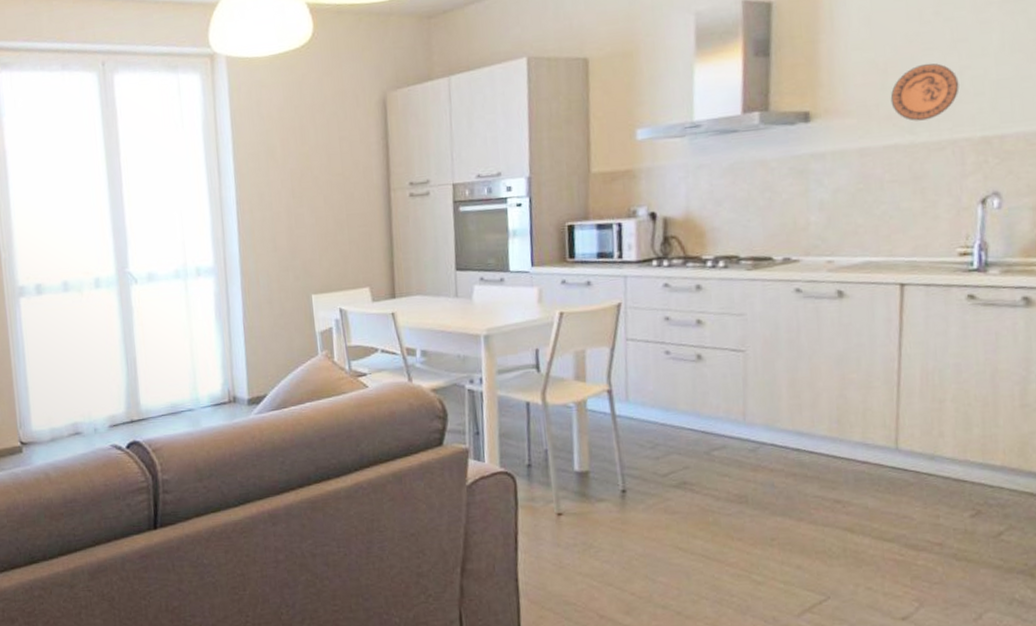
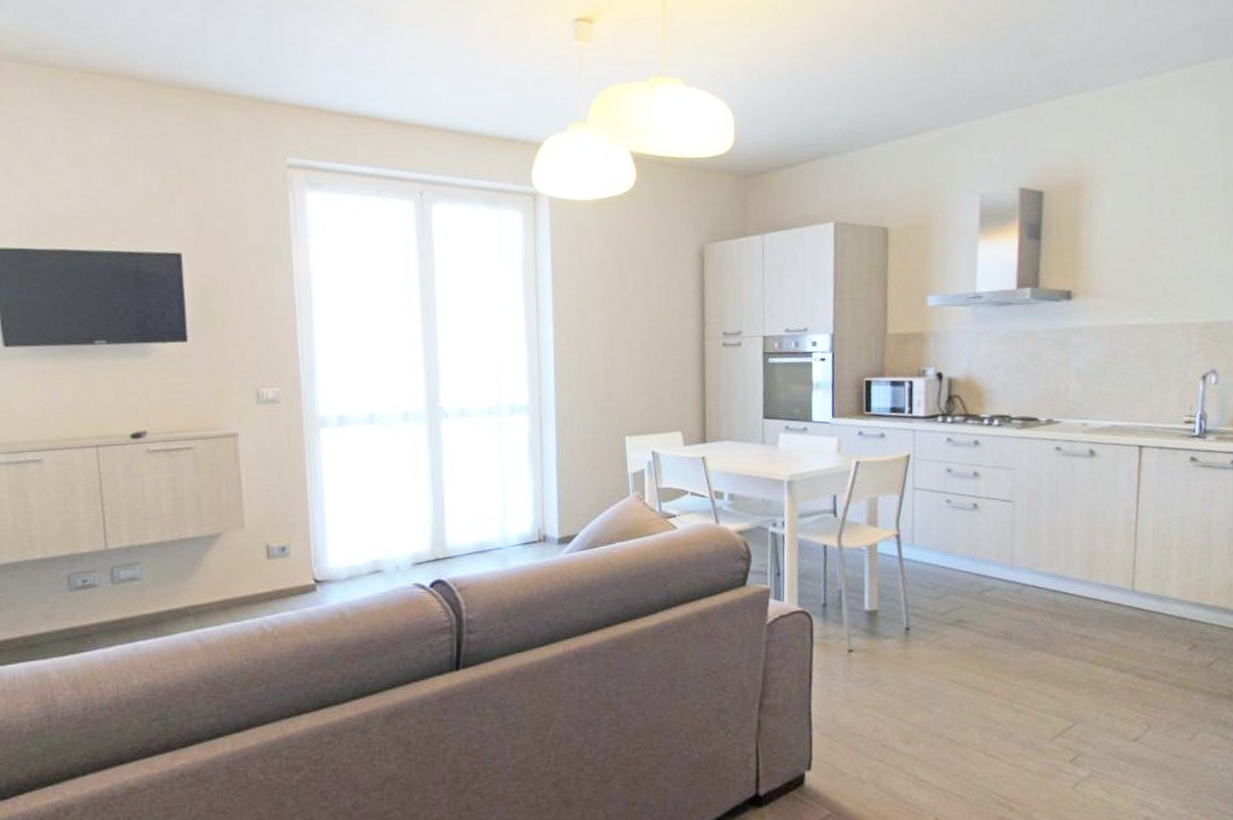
decorative plate: present [890,63,960,121] -> none [1135,256,1188,305]

